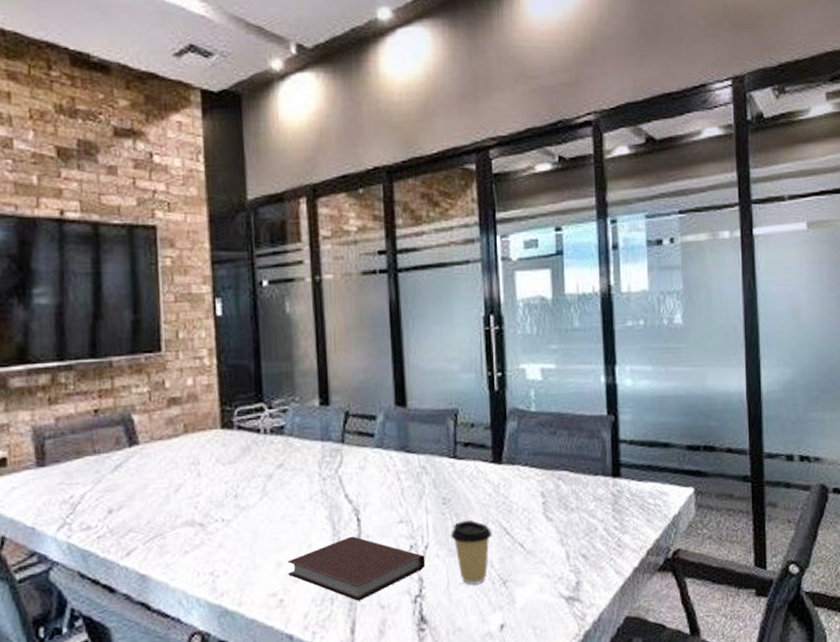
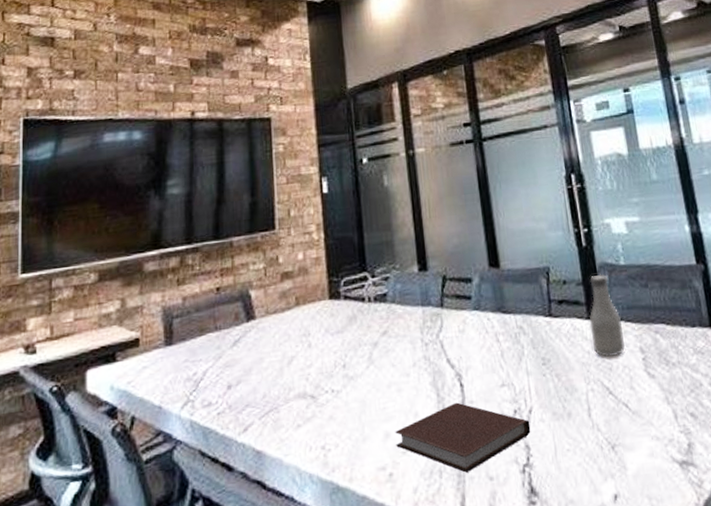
coffee cup: present [450,520,493,585] -> none [553,381,596,451]
bottle: none [493,419,527,501] -> present [588,274,626,358]

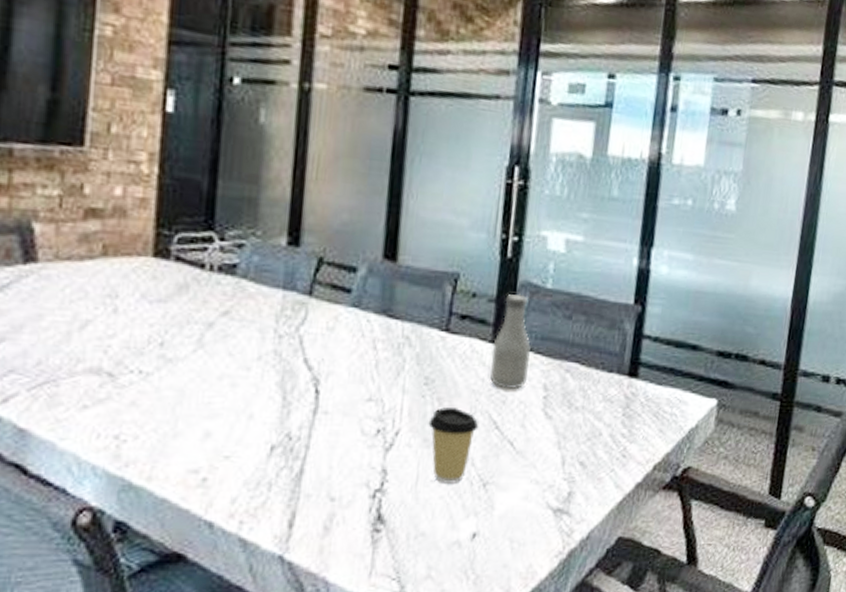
notebook: present [395,402,531,473] -> none [217,410,394,489]
coffee cup: none [553,381,596,451] -> present [428,407,479,483]

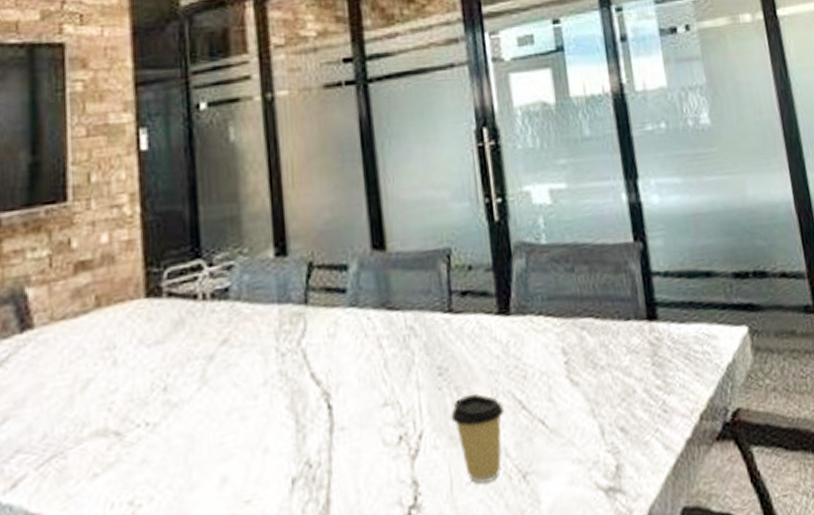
bottle: present [489,294,531,390] -> none [499,256,545,364]

